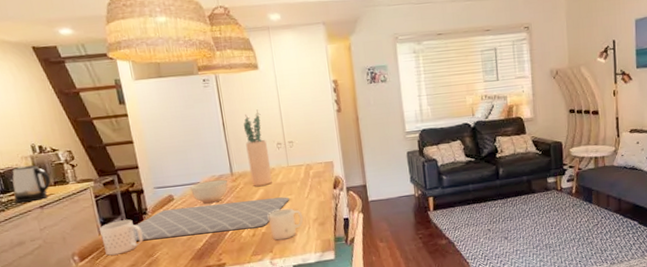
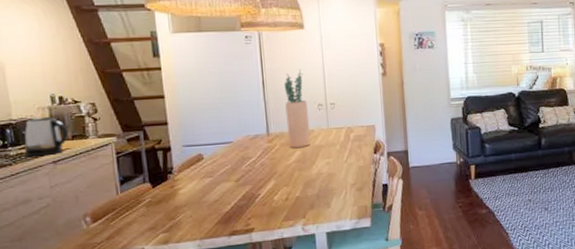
mug: present [99,219,144,256] -> none [118,178,166,217]
placemat: present [133,197,290,242] -> none [155,160,328,203]
bowl: present [190,179,228,204] -> none [222,139,263,164]
mug: present [267,208,304,240] -> none [303,172,341,205]

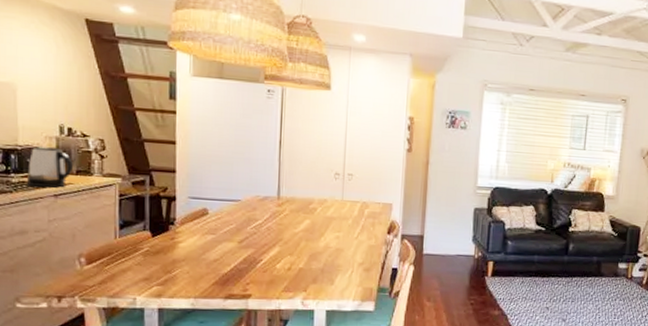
vase: present [284,69,311,149] -> none [298,133,325,217]

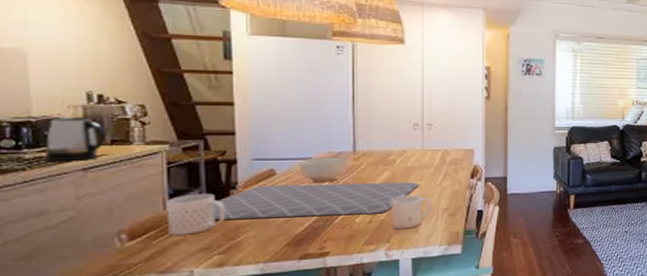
mug: none [116,226,164,264] -> present [166,193,225,236]
placemat: none [154,223,337,262] -> present [213,182,420,221]
bowl: none [229,200,272,226] -> present [300,157,347,182]
mug: none [308,245,348,280] -> present [390,195,432,229]

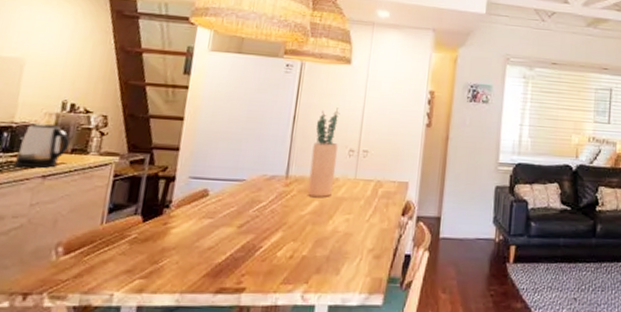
mug: present [166,193,225,236] -> none [99,210,156,254]
placemat: present [213,182,420,221] -> none [143,206,347,249]
bowl: present [300,157,347,182] -> none [232,180,279,208]
vase: none [377,86,403,169] -> present [307,107,340,198]
mug: present [390,195,432,229] -> none [312,229,357,269]

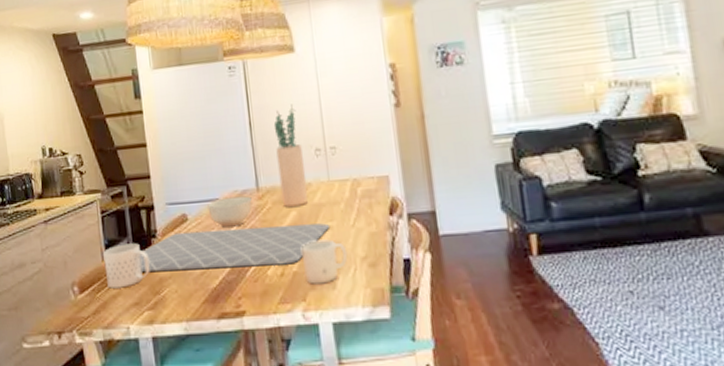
kettle: present [14,123,70,169] -> none [19,170,57,216]
mug: none [99,210,156,254] -> present [103,243,150,289]
placemat: none [143,206,347,249] -> present [139,223,331,273]
bowl: none [232,180,279,208] -> present [207,196,253,228]
mug: none [312,229,357,269] -> present [300,239,348,284]

